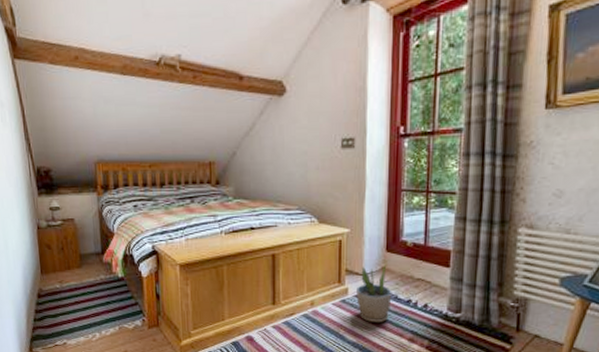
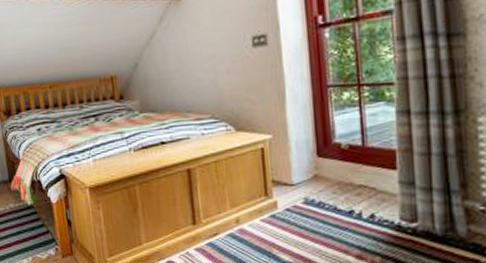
potted plant: present [356,263,391,322] -> none [287,170,330,238]

